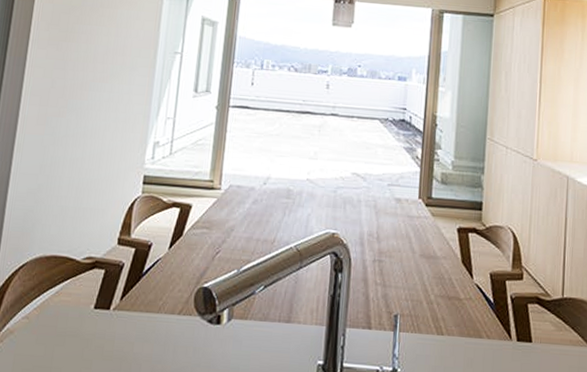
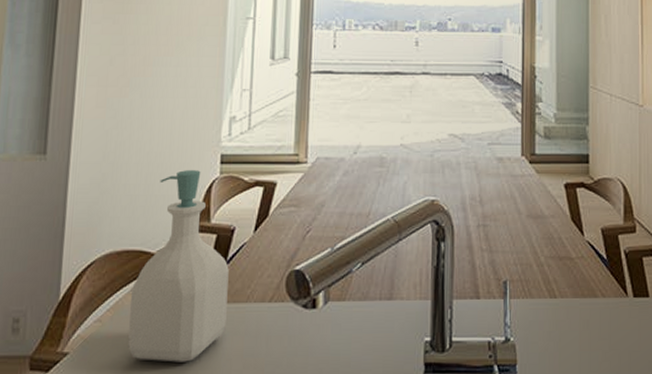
soap bottle: none [50,187,144,363] -> present [128,170,229,362]

